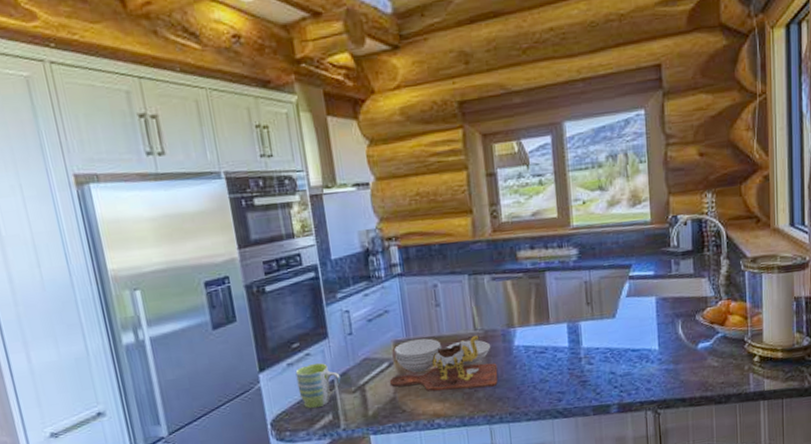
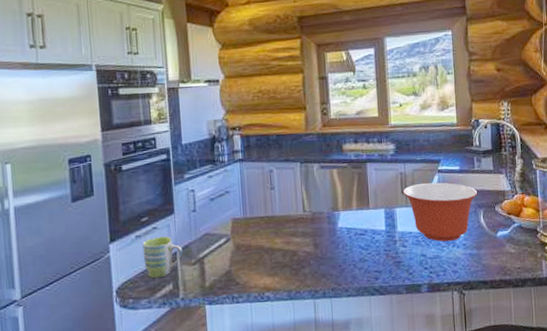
cutting board: present [389,336,498,392] -> none [226,217,323,266]
mixing bowl: none [589,290,676,357] -> present [403,182,478,242]

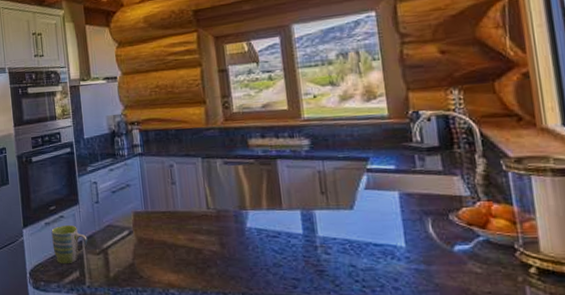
mixing bowl: present [403,182,478,242] -> none [323,183,423,253]

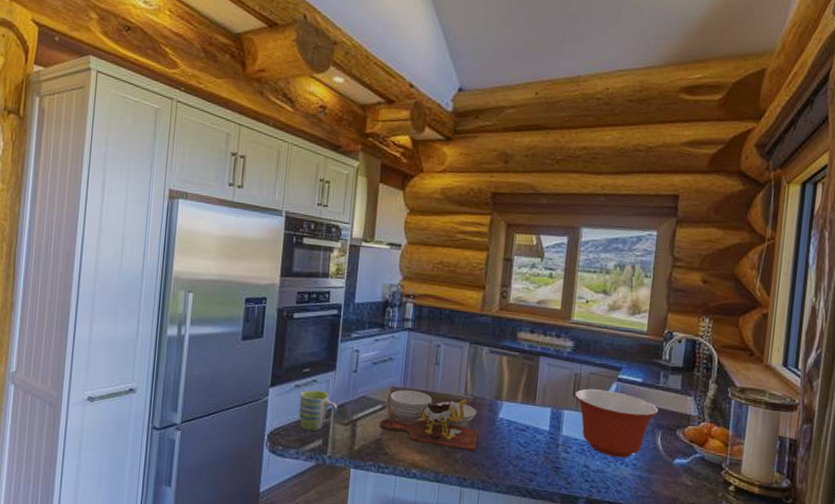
cutting board: none [129,212,231,265] -> present [379,389,479,451]
mixing bowl: none [323,183,423,253] -> present [575,388,659,458]

